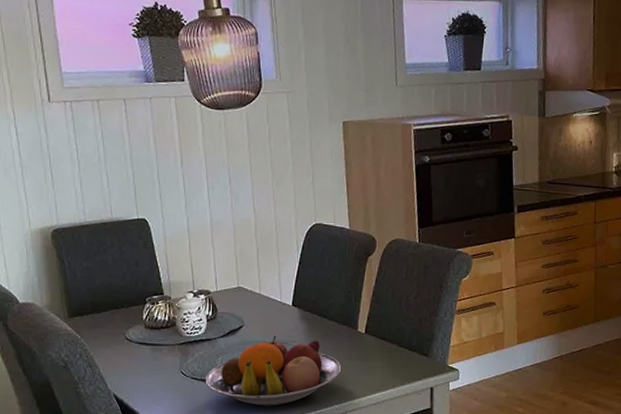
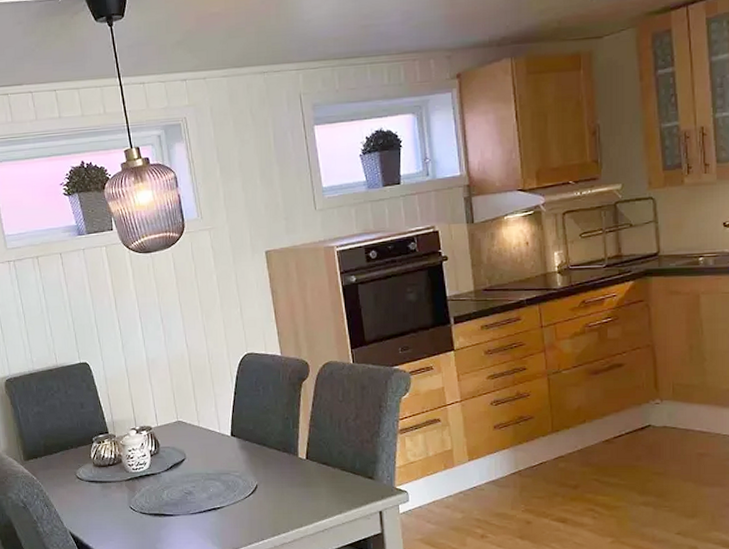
fruit bowl: present [205,335,342,406] -> none [153,466,286,538]

